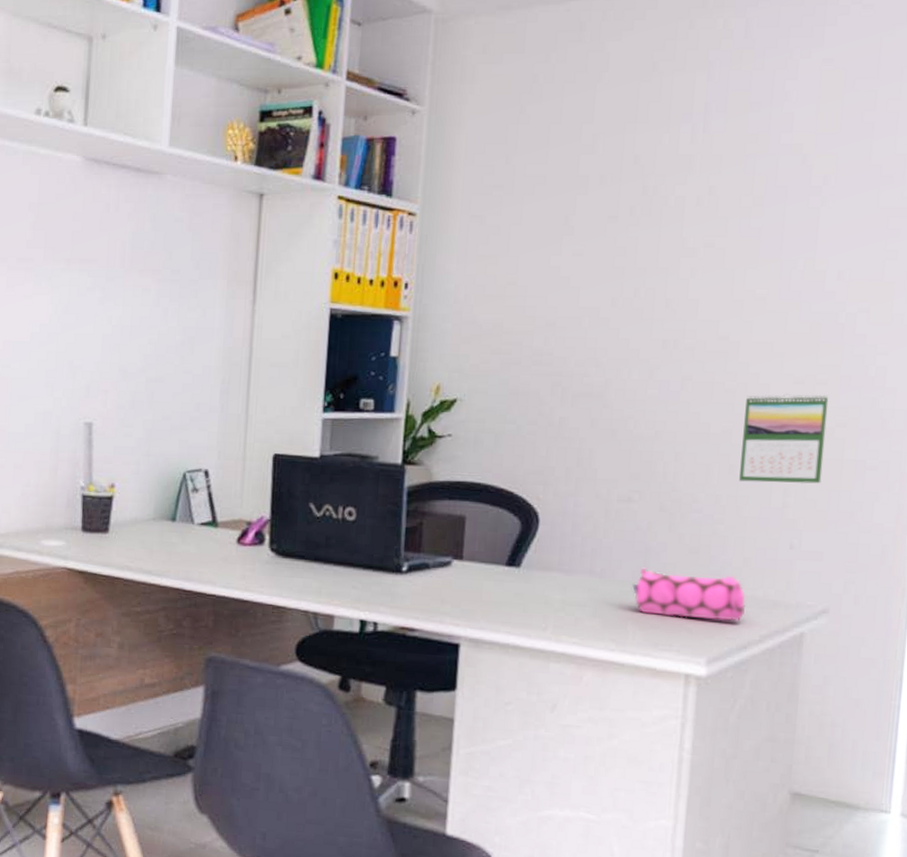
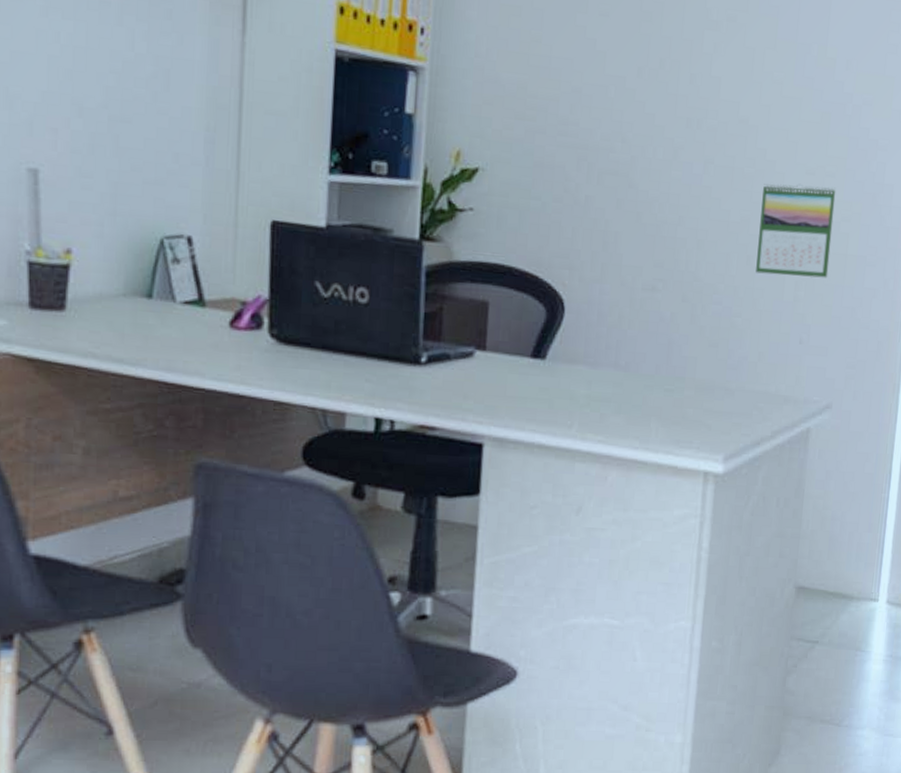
pencil case: present [632,567,746,622] -> none [655,361,760,417]

